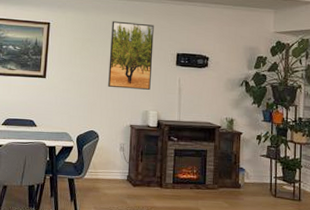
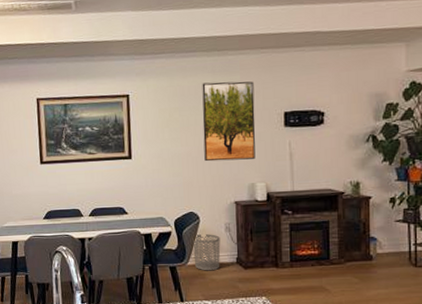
waste bin: none [90,151,115,186] -> present [192,234,221,271]

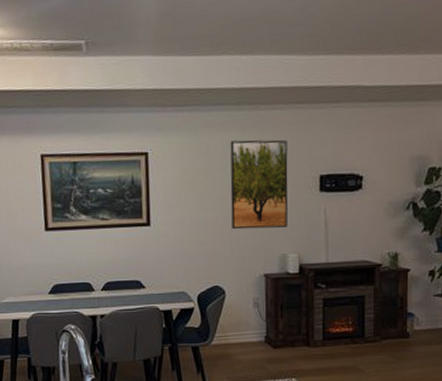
waste bin: present [192,234,221,271] -> none [217,310,248,351]

